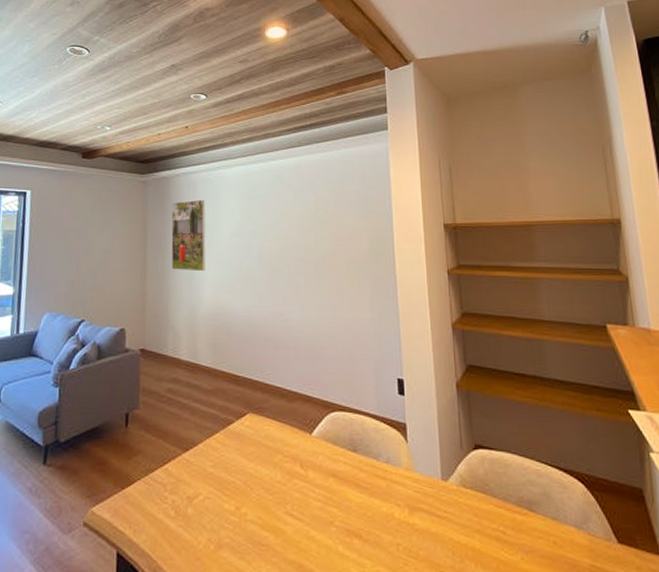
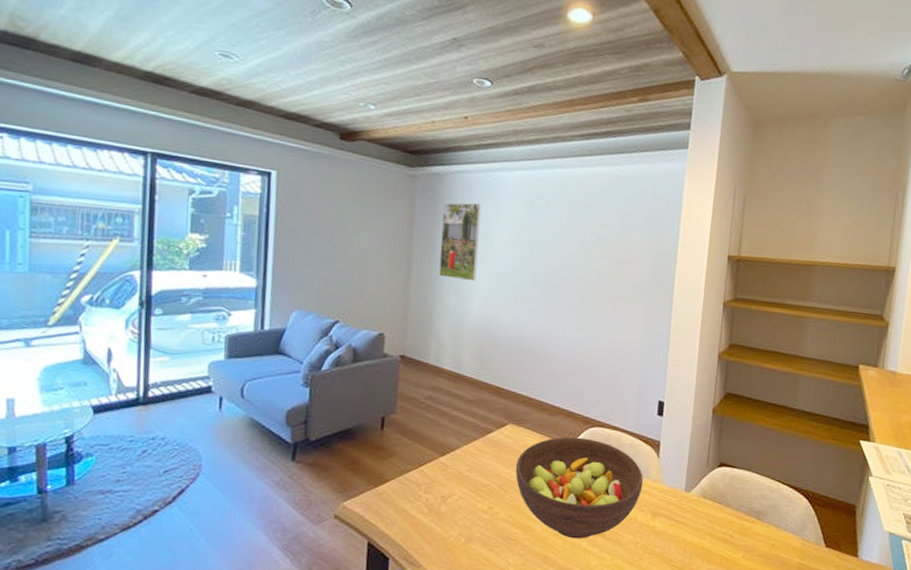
fruit bowl: none [259,423,395,542] -> present [515,436,644,539]

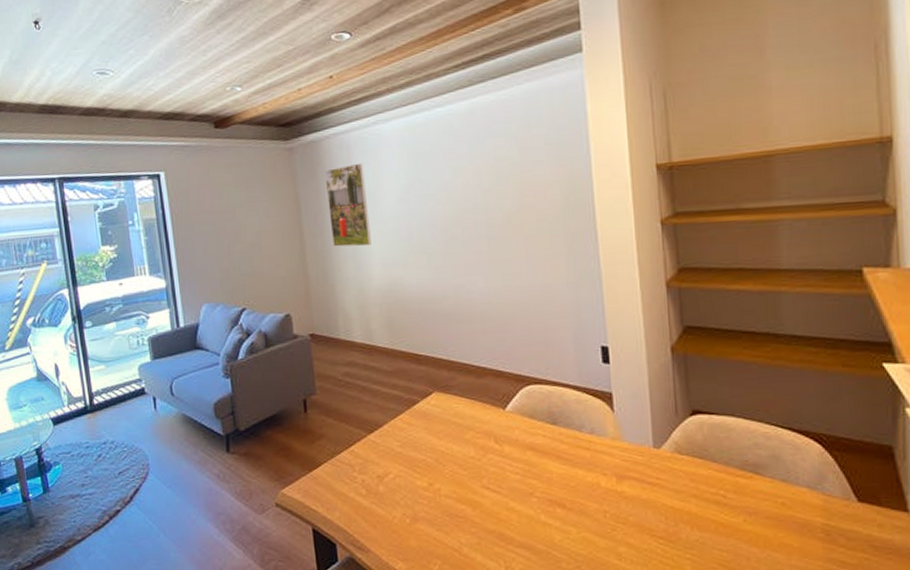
fruit bowl: present [515,436,644,539] -> none [449,398,601,512]

